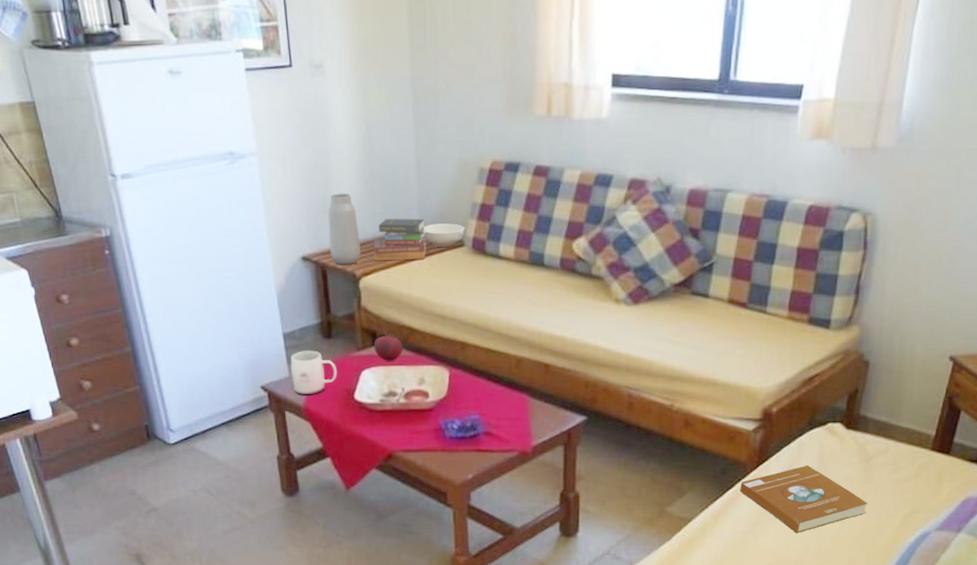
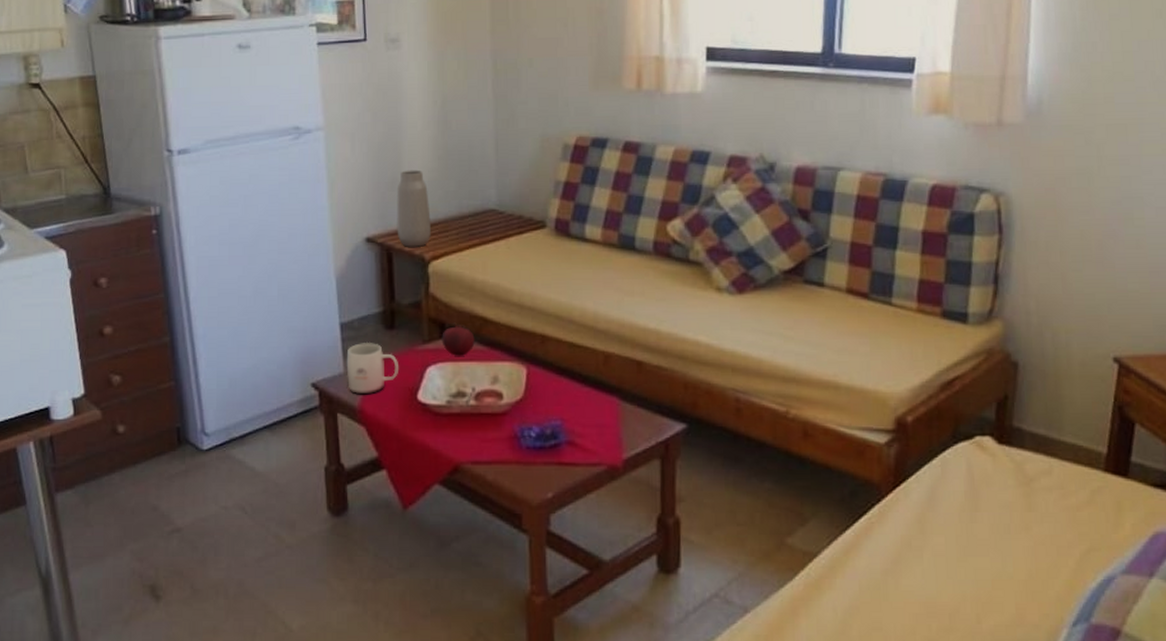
books: present [373,218,426,260] -> none [445,197,503,243]
bowl: present [423,223,465,247] -> none [500,202,547,228]
book: present [740,465,868,534] -> none [874,488,1033,575]

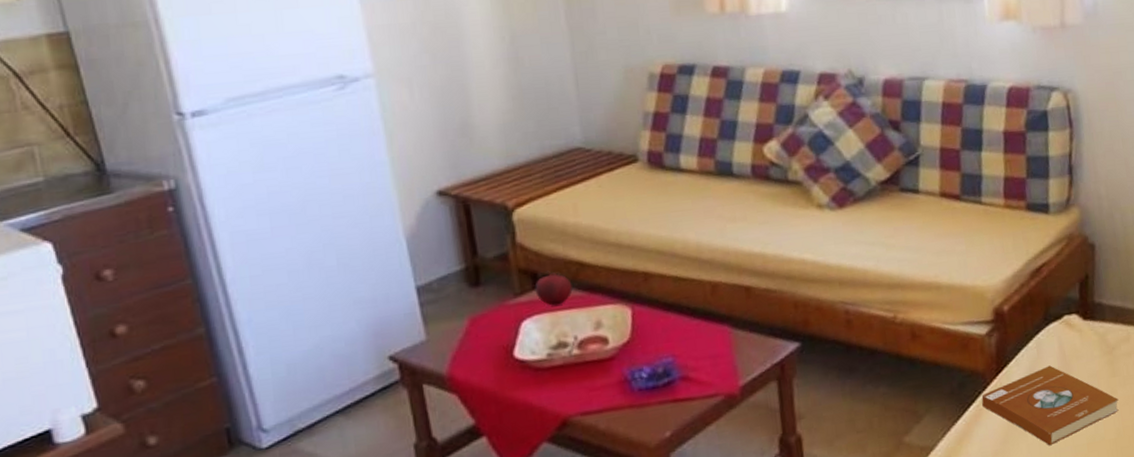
mug: present [346,341,400,395] -> none [427,303,491,361]
vase: present [397,170,431,247] -> none [468,112,512,197]
book: none [874,488,1033,575] -> present [981,365,1119,446]

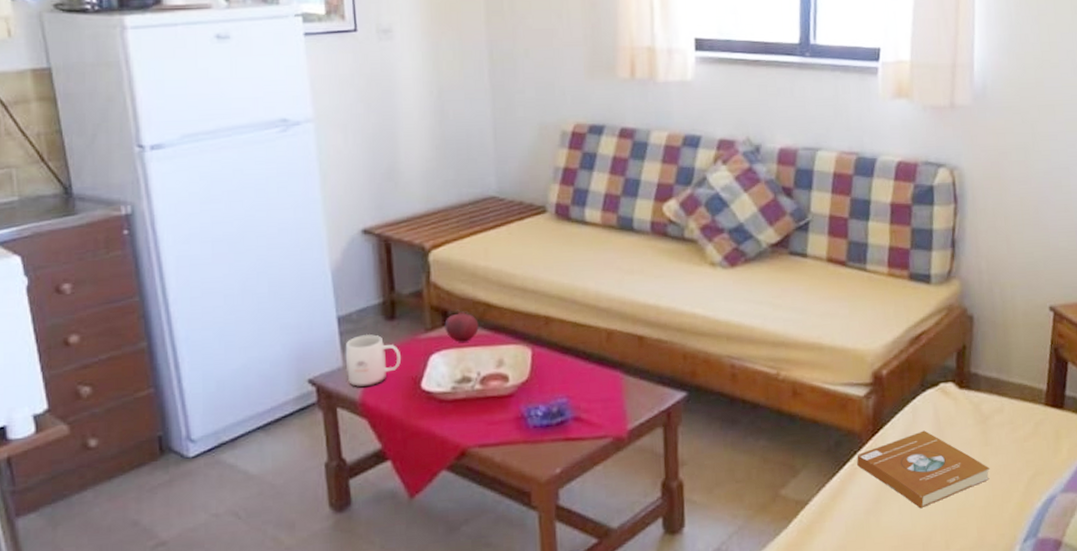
mug: none [427,303,491,361] -> present [345,334,402,388]

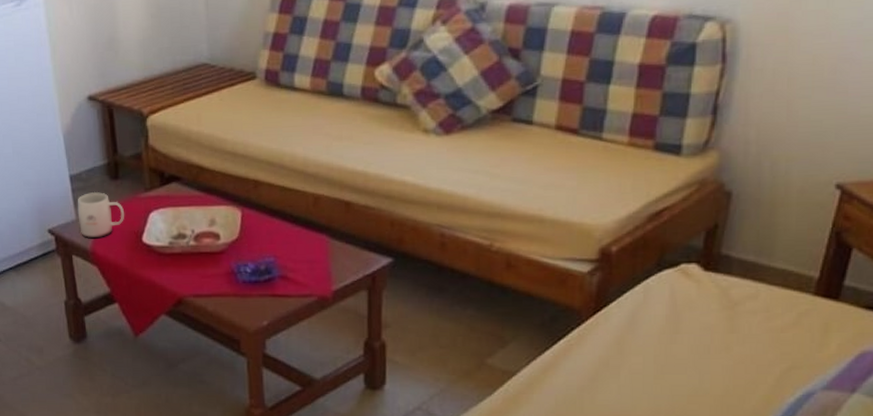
fruit: present [444,309,479,342] -> none [162,171,193,202]
book: present [857,430,990,509] -> none [574,312,733,391]

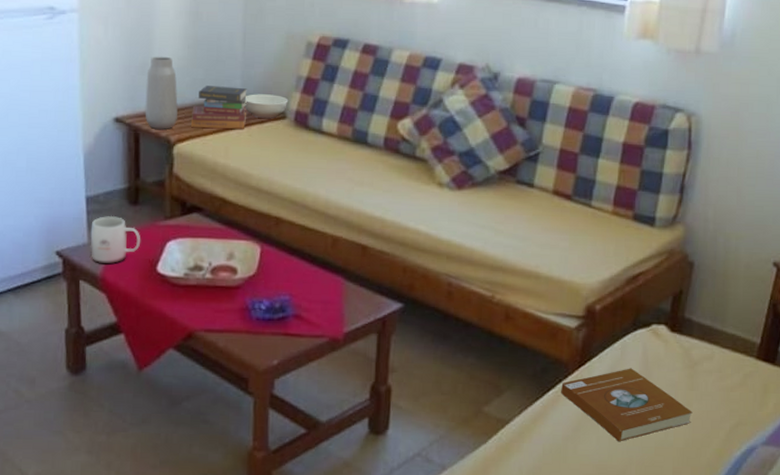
vase: none [114,29,148,103] -> present [145,56,178,129]
books: none [160,51,216,97] -> present [190,86,247,129]
bowl: none [212,55,257,81] -> present [244,94,289,118]
book: none [574,312,733,391] -> present [561,368,693,442]

